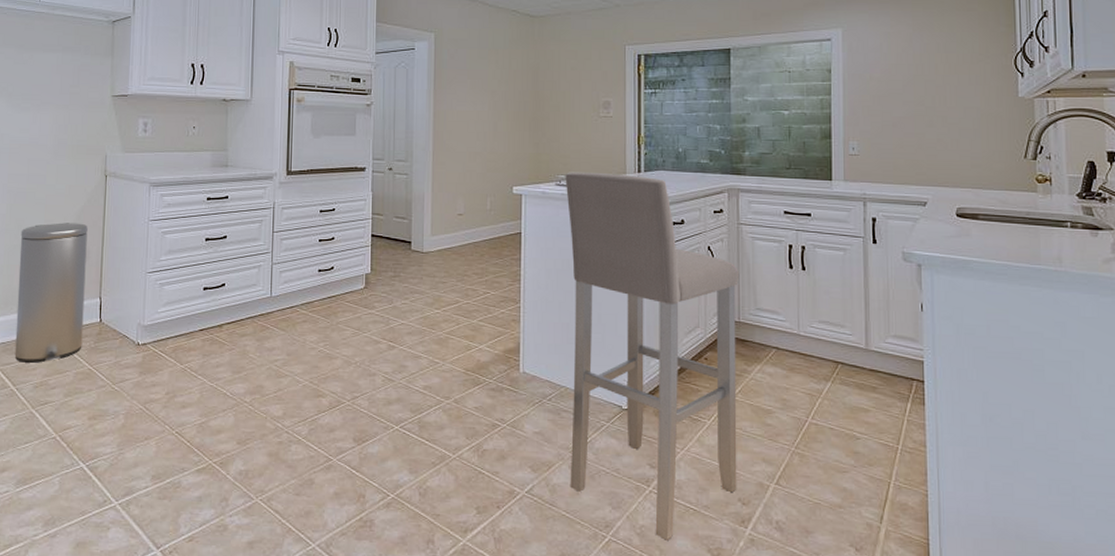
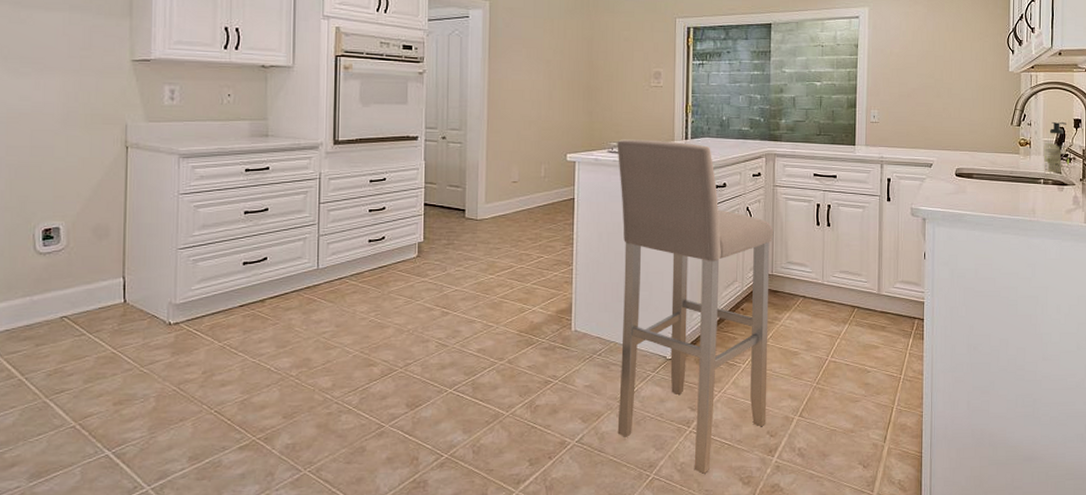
pedal bin: present [14,223,88,363] -> none [22,198,106,350]
soap dispenser: none [1068,156,1105,215] -> present [1043,122,1070,172]

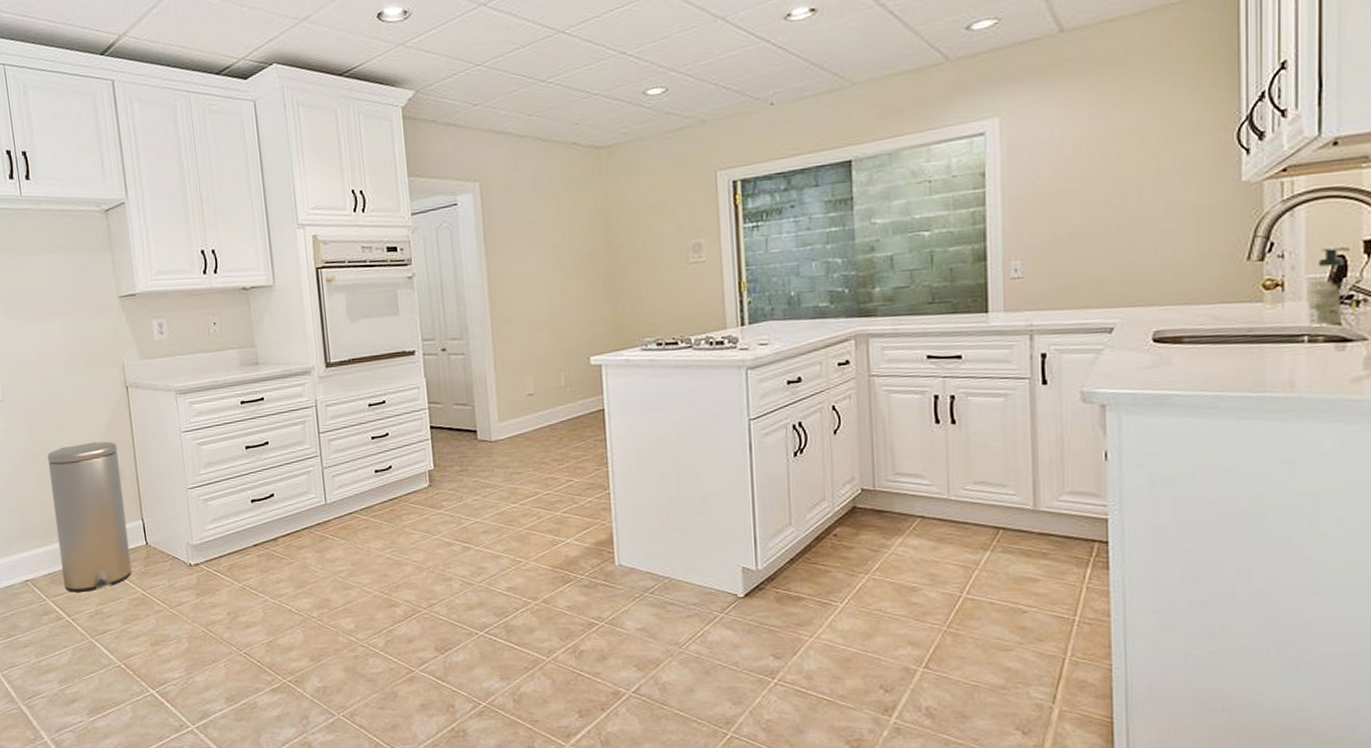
pedal bin: none [22,198,106,350] -> present [47,441,132,592]
bar stool: present [617,139,773,474] -> none [651,329,878,734]

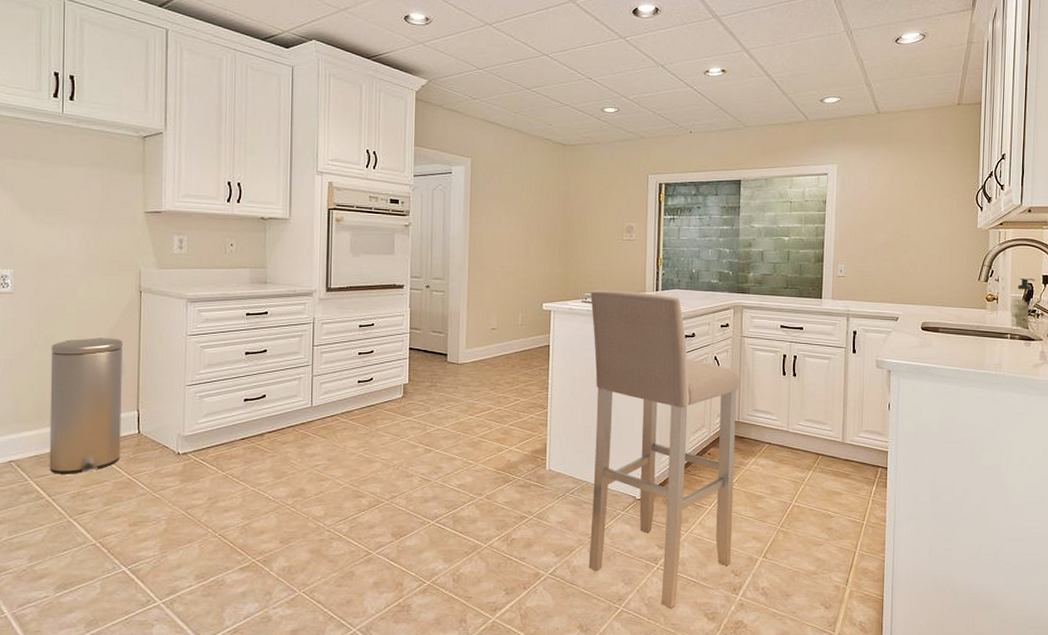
bar stool: none [651,329,878,734] -> present [588,290,740,608]

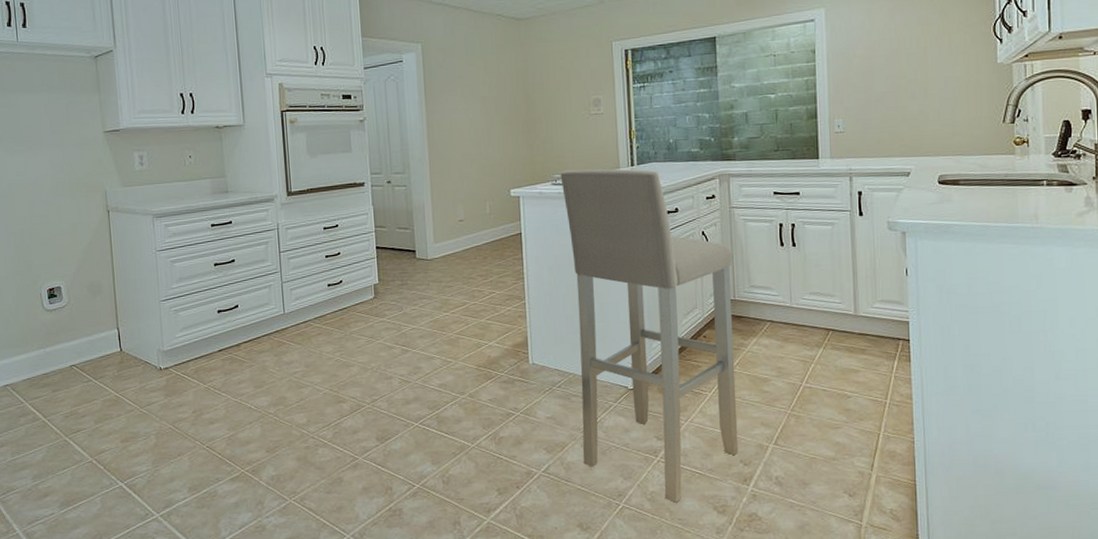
pedal bin: present [49,338,123,474] -> none [31,259,106,395]
soap dispenser: present [1010,278,1038,328] -> none [1045,115,1079,173]

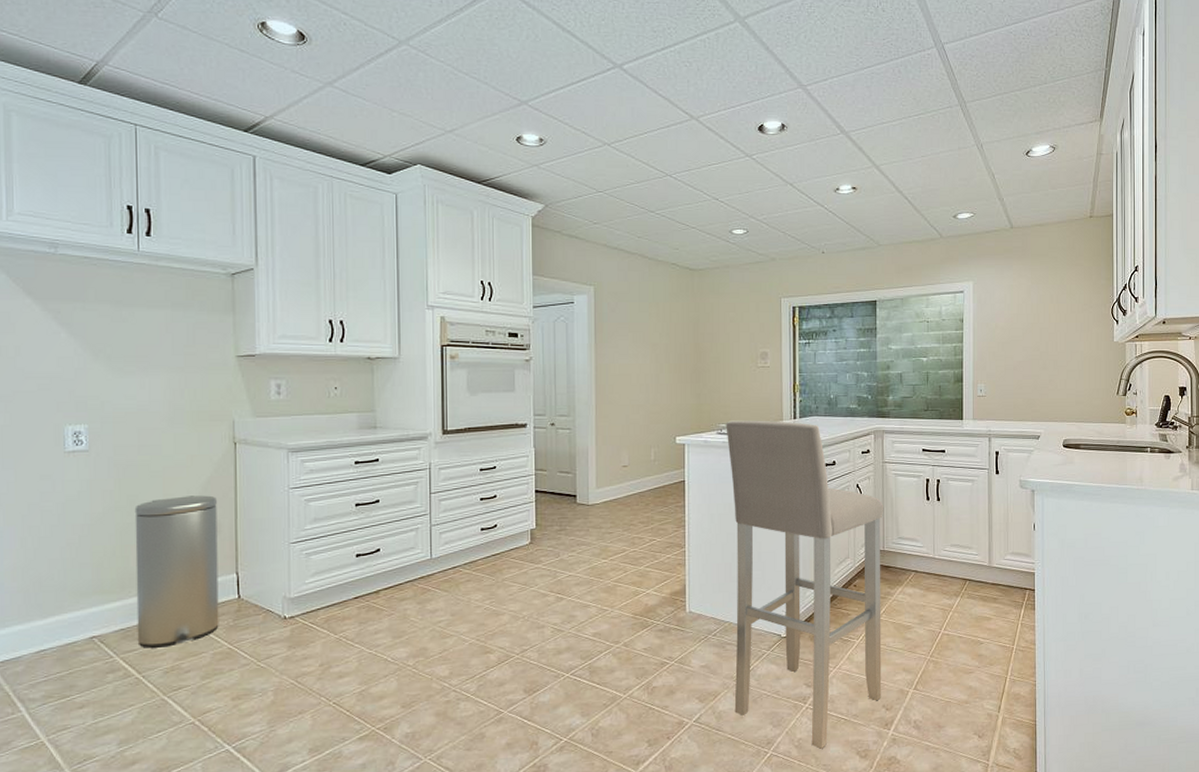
pedal bin: none [31,259,106,395] -> present [134,495,219,648]

